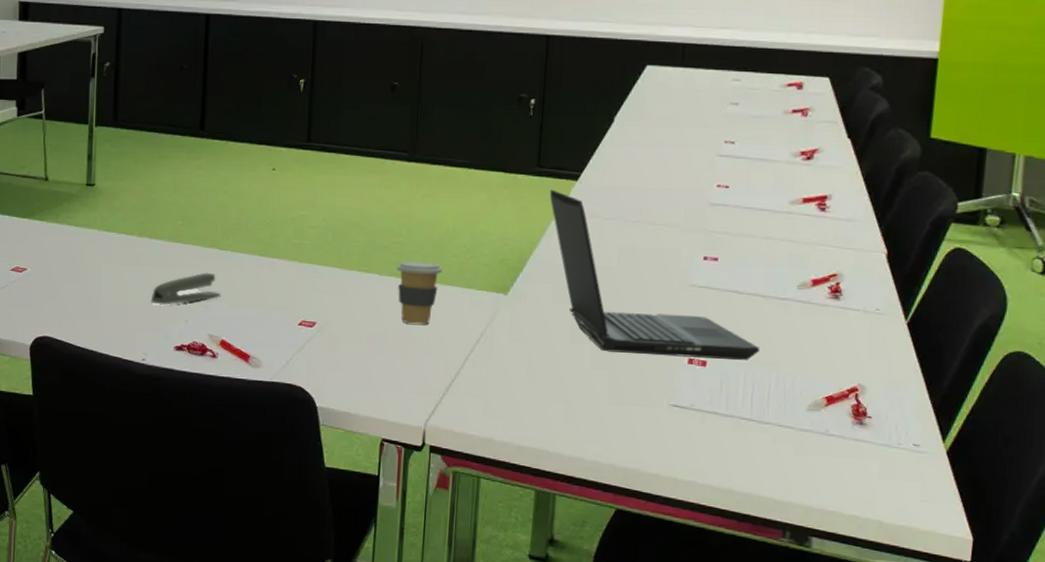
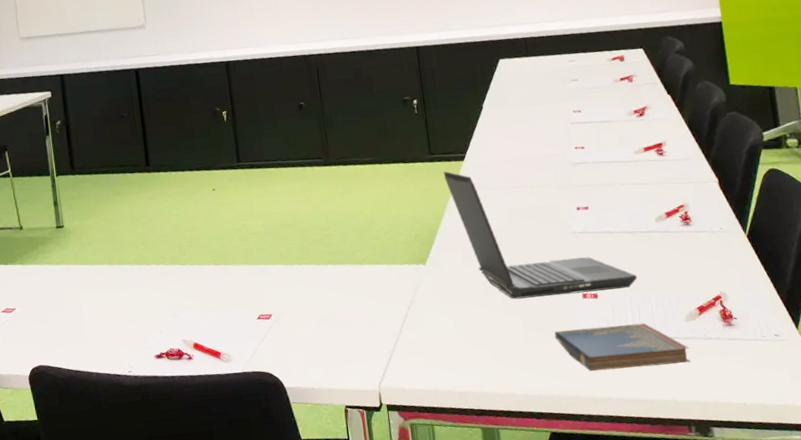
stapler: present [150,272,221,306] -> none [127,286,188,322]
coffee cup: present [397,261,442,325] -> none [330,247,369,303]
hardcover book: none [645,396,805,459] -> present [555,323,692,372]

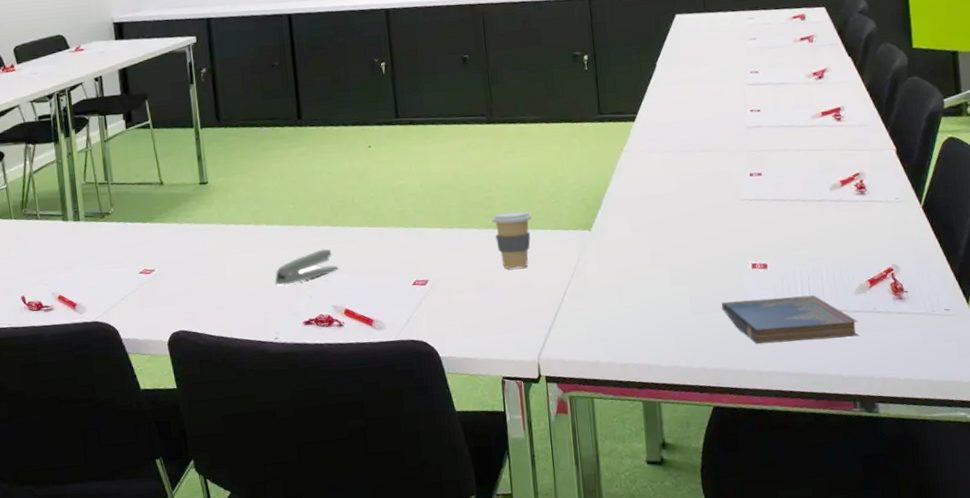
stapler: none [127,286,188,322] -> present [275,249,339,286]
coffee cup: none [330,247,369,303] -> present [492,211,532,269]
laptop computer: present [443,171,638,299] -> none [612,132,809,269]

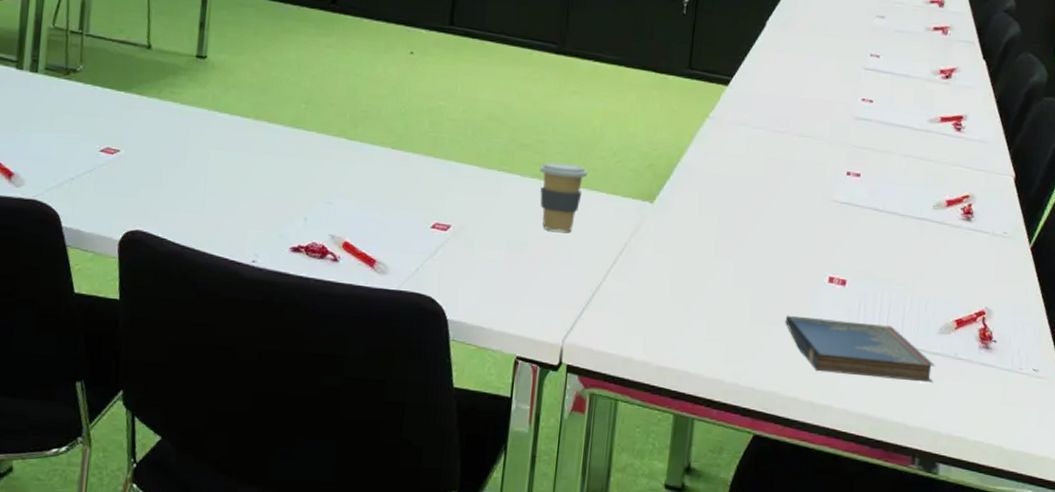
stapler: present [275,249,339,286] -> none [265,164,347,200]

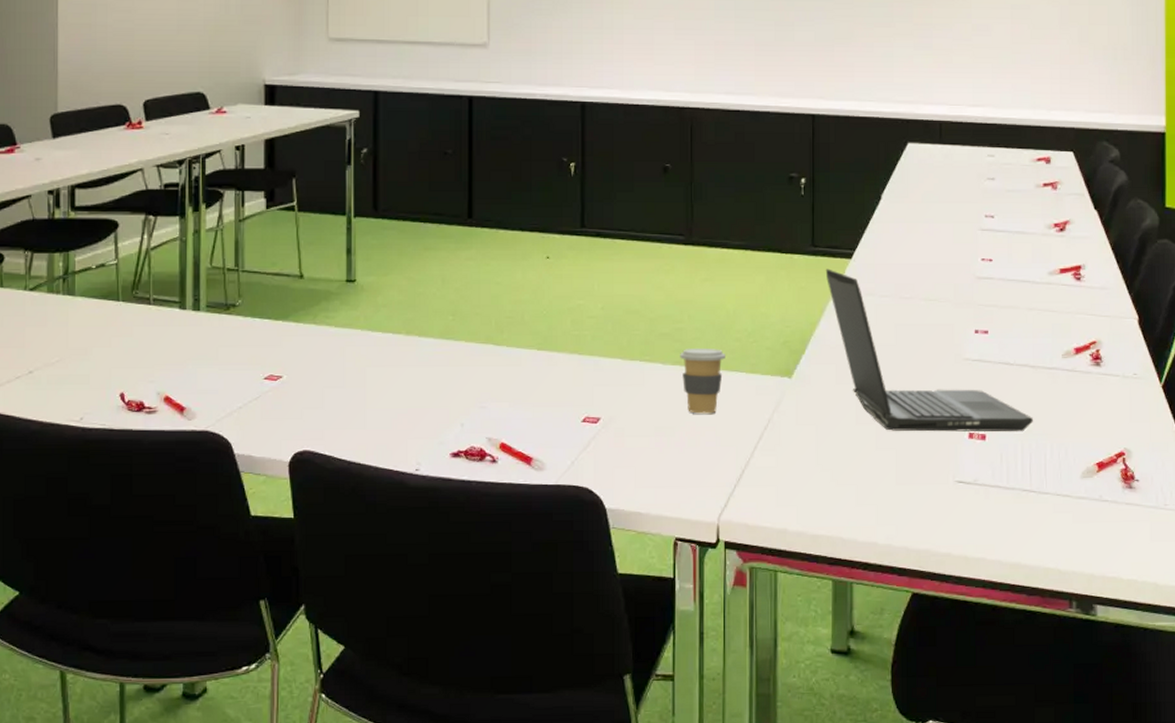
laptop computer: none [699,93,897,281] -> present [825,269,1034,433]
hardcover book: present [786,315,936,383] -> none [931,473,1082,527]

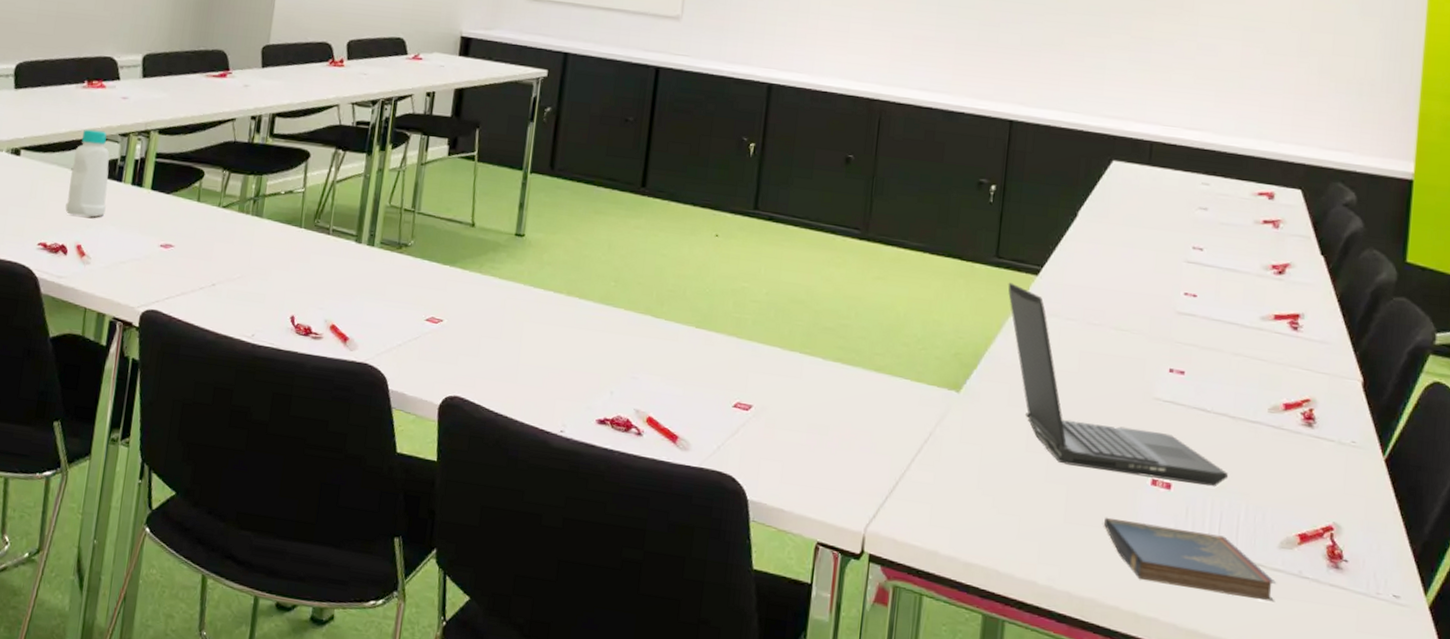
coffee cup: present [680,349,725,414] -> none [842,347,891,418]
hardcover book: none [931,473,1082,527] -> present [1104,517,1277,602]

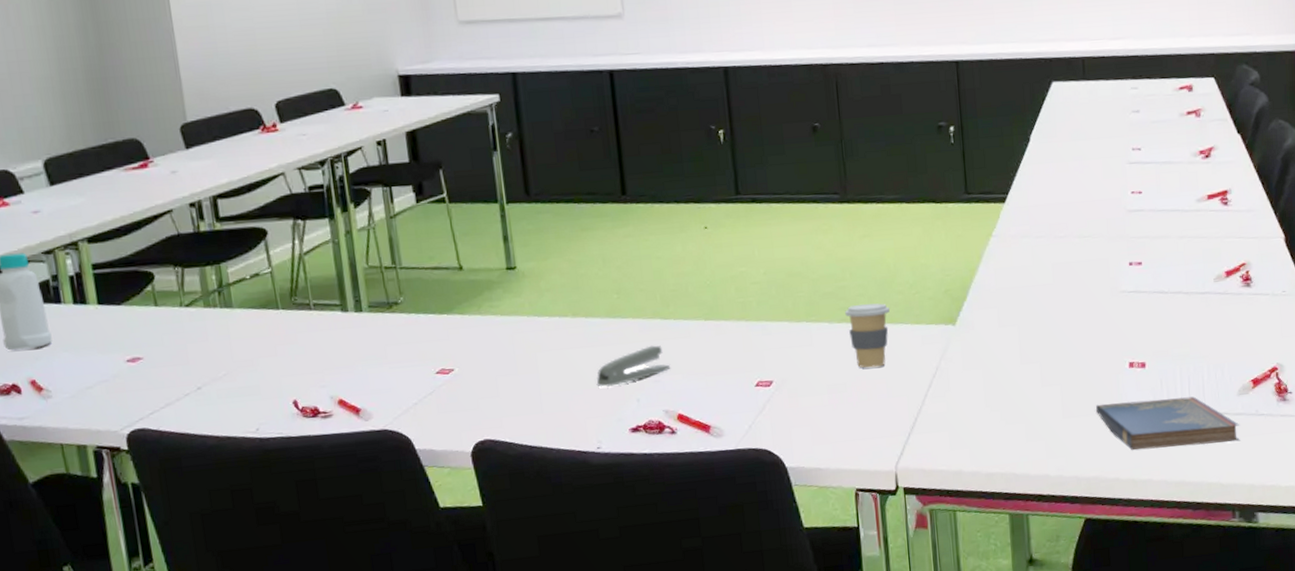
stapler: none [574,340,652,373] -> present [596,345,671,388]
coffee cup: none [842,347,891,418] -> present [845,303,890,368]
laptop computer: present [1008,282,1229,487] -> none [980,214,1191,368]

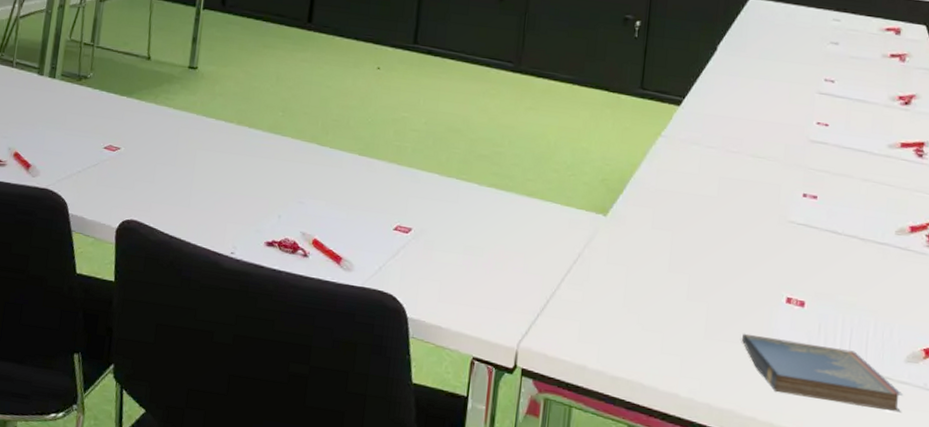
stapler: present [596,345,671,388] -> none [244,167,317,198]
coffee cup: present [845,303,890,368] -> none [496,173,542,240]

